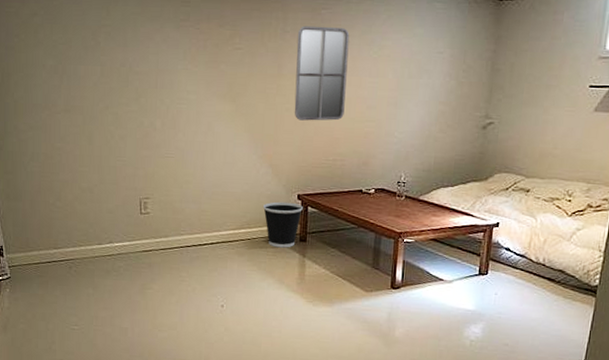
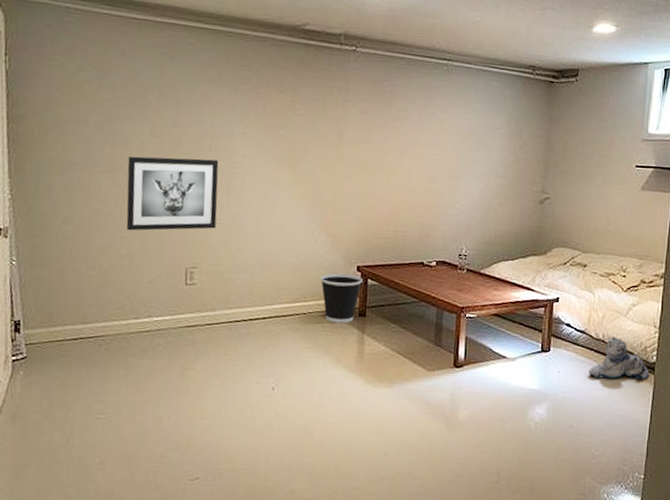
wall art: none [82,96,165,166] -> present [126,156,219,231]
home mirror: present [294,25,350,121] -> none [354,96,411,191]
plush toy: none [526,260,591,303] -> present [588,337,650,381]

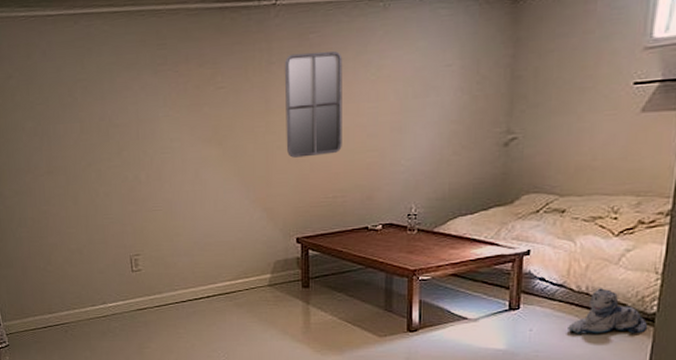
wall art: present [126,156,219,231] -> none [64,147,153,227]
wastebasket: present [321,273,362,324] -> none [260,246,303,296]
home mirror: none [354,96,411,191] -> present [284,51,343,158]

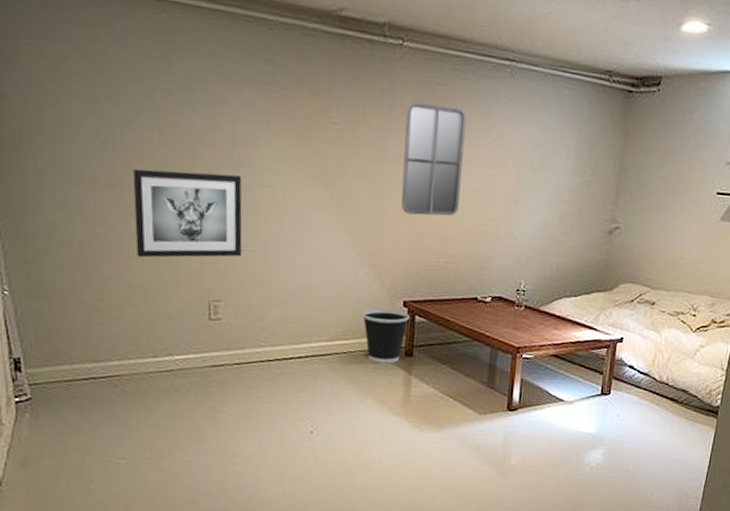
wall art: none [64,147,153,227] -> present [133,169,242,258]
wastebasket: none [260,246,303,296] -> present [363,308,409,364]
plush toy: present [568,288,648,334] -> none [649,379,713,425]

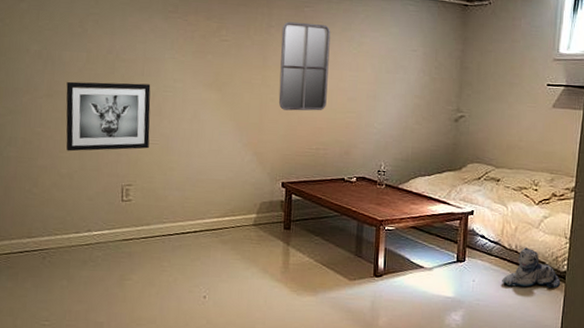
wastebasket: present [363,308,409,364] -> none [248,189,287,236]
plush toy: none [649,379,713,425] -> present [502,247,561,289]

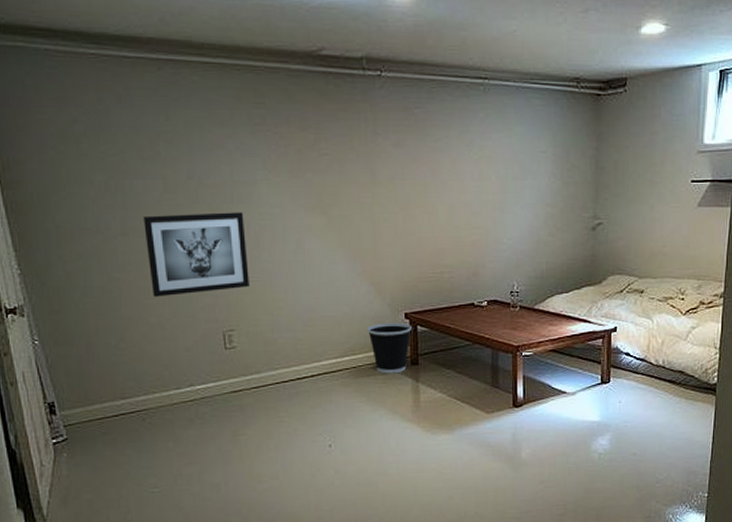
wastebasket: none [248,189,287,236] -> present [368,322,412,374]
home mirror: present [278,21,331,111] -> none [390,127,448,231]
plush toy: present [502,247,561,289] -> none [650,362,711,404]

